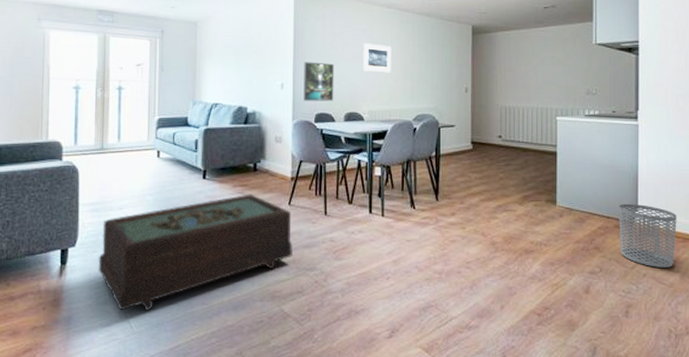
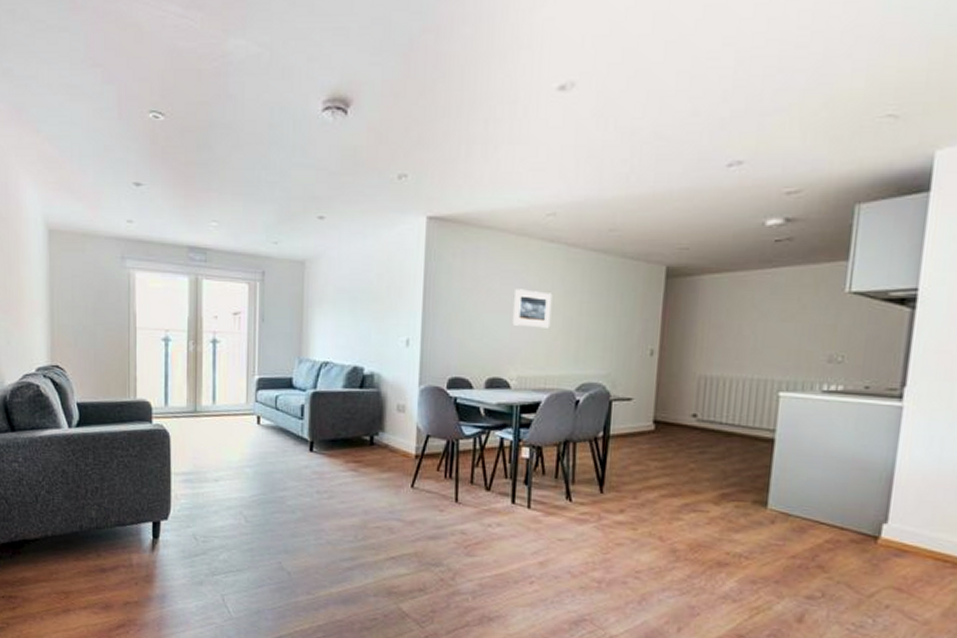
coffee table: present [98,194,293,311] -> none [192,471,415,596]
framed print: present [303,62,334,101] -> none [434,312,475,363]
waste bin: present [619,203,677,268] -> none [854,511,948,600]

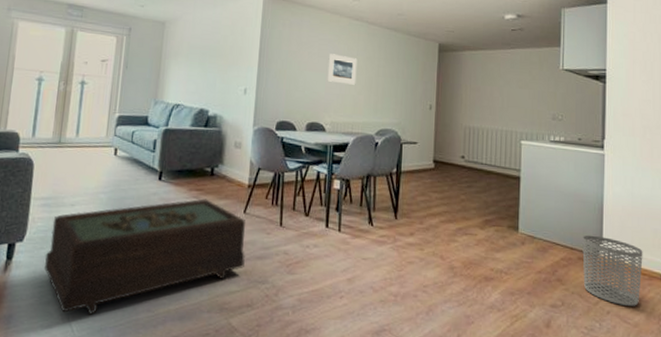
coffee table: none [192,471,415,596] -> present [43,198,245,315]
waste bin: none [854,511,948,600] -> present [582,235,643,306]

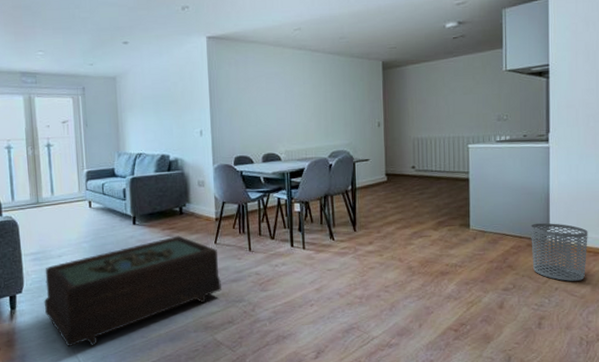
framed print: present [327,54,358,85] -> none [277,85,305,114]

